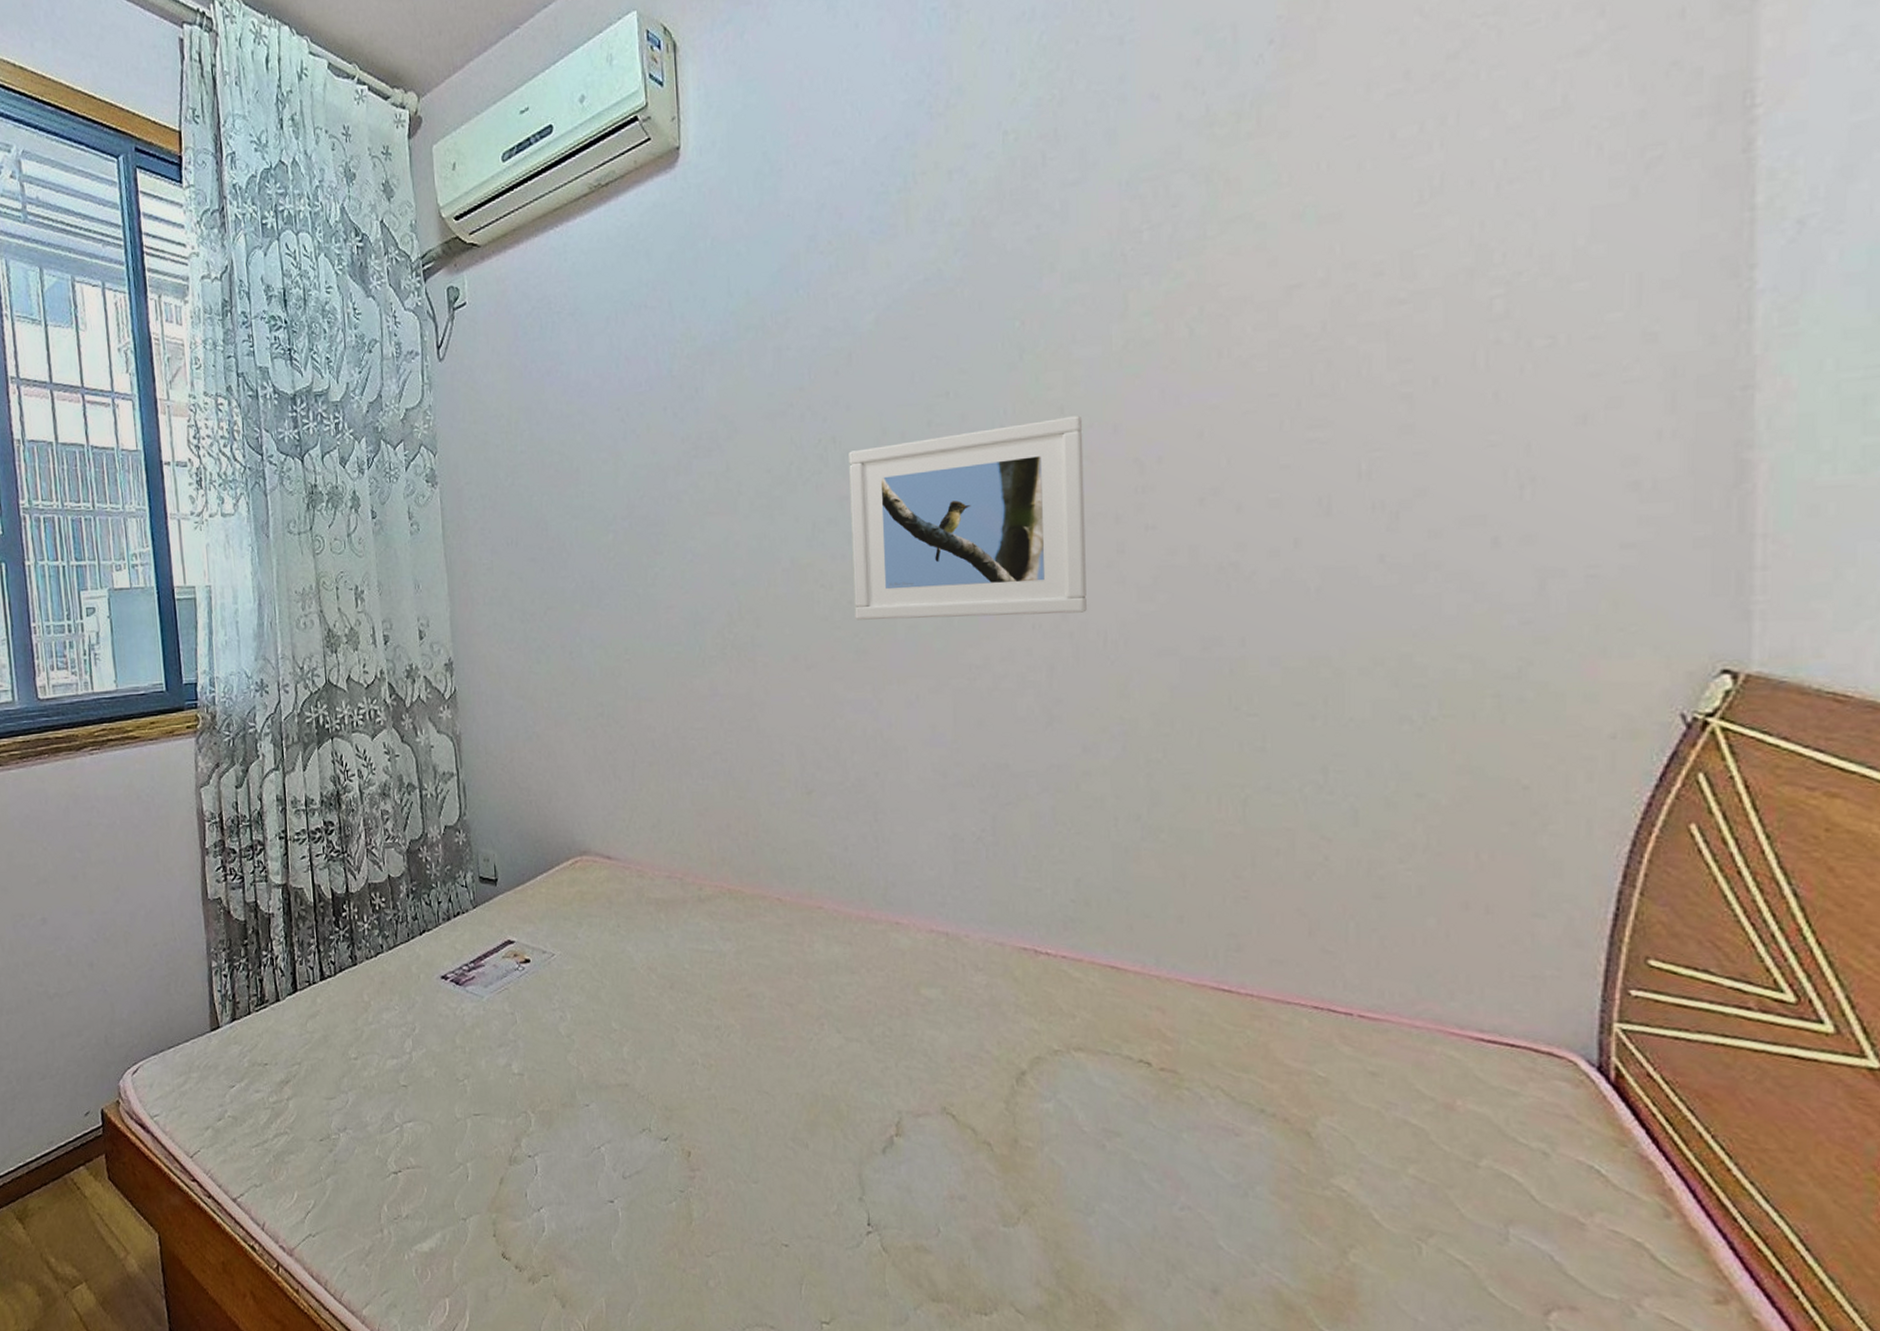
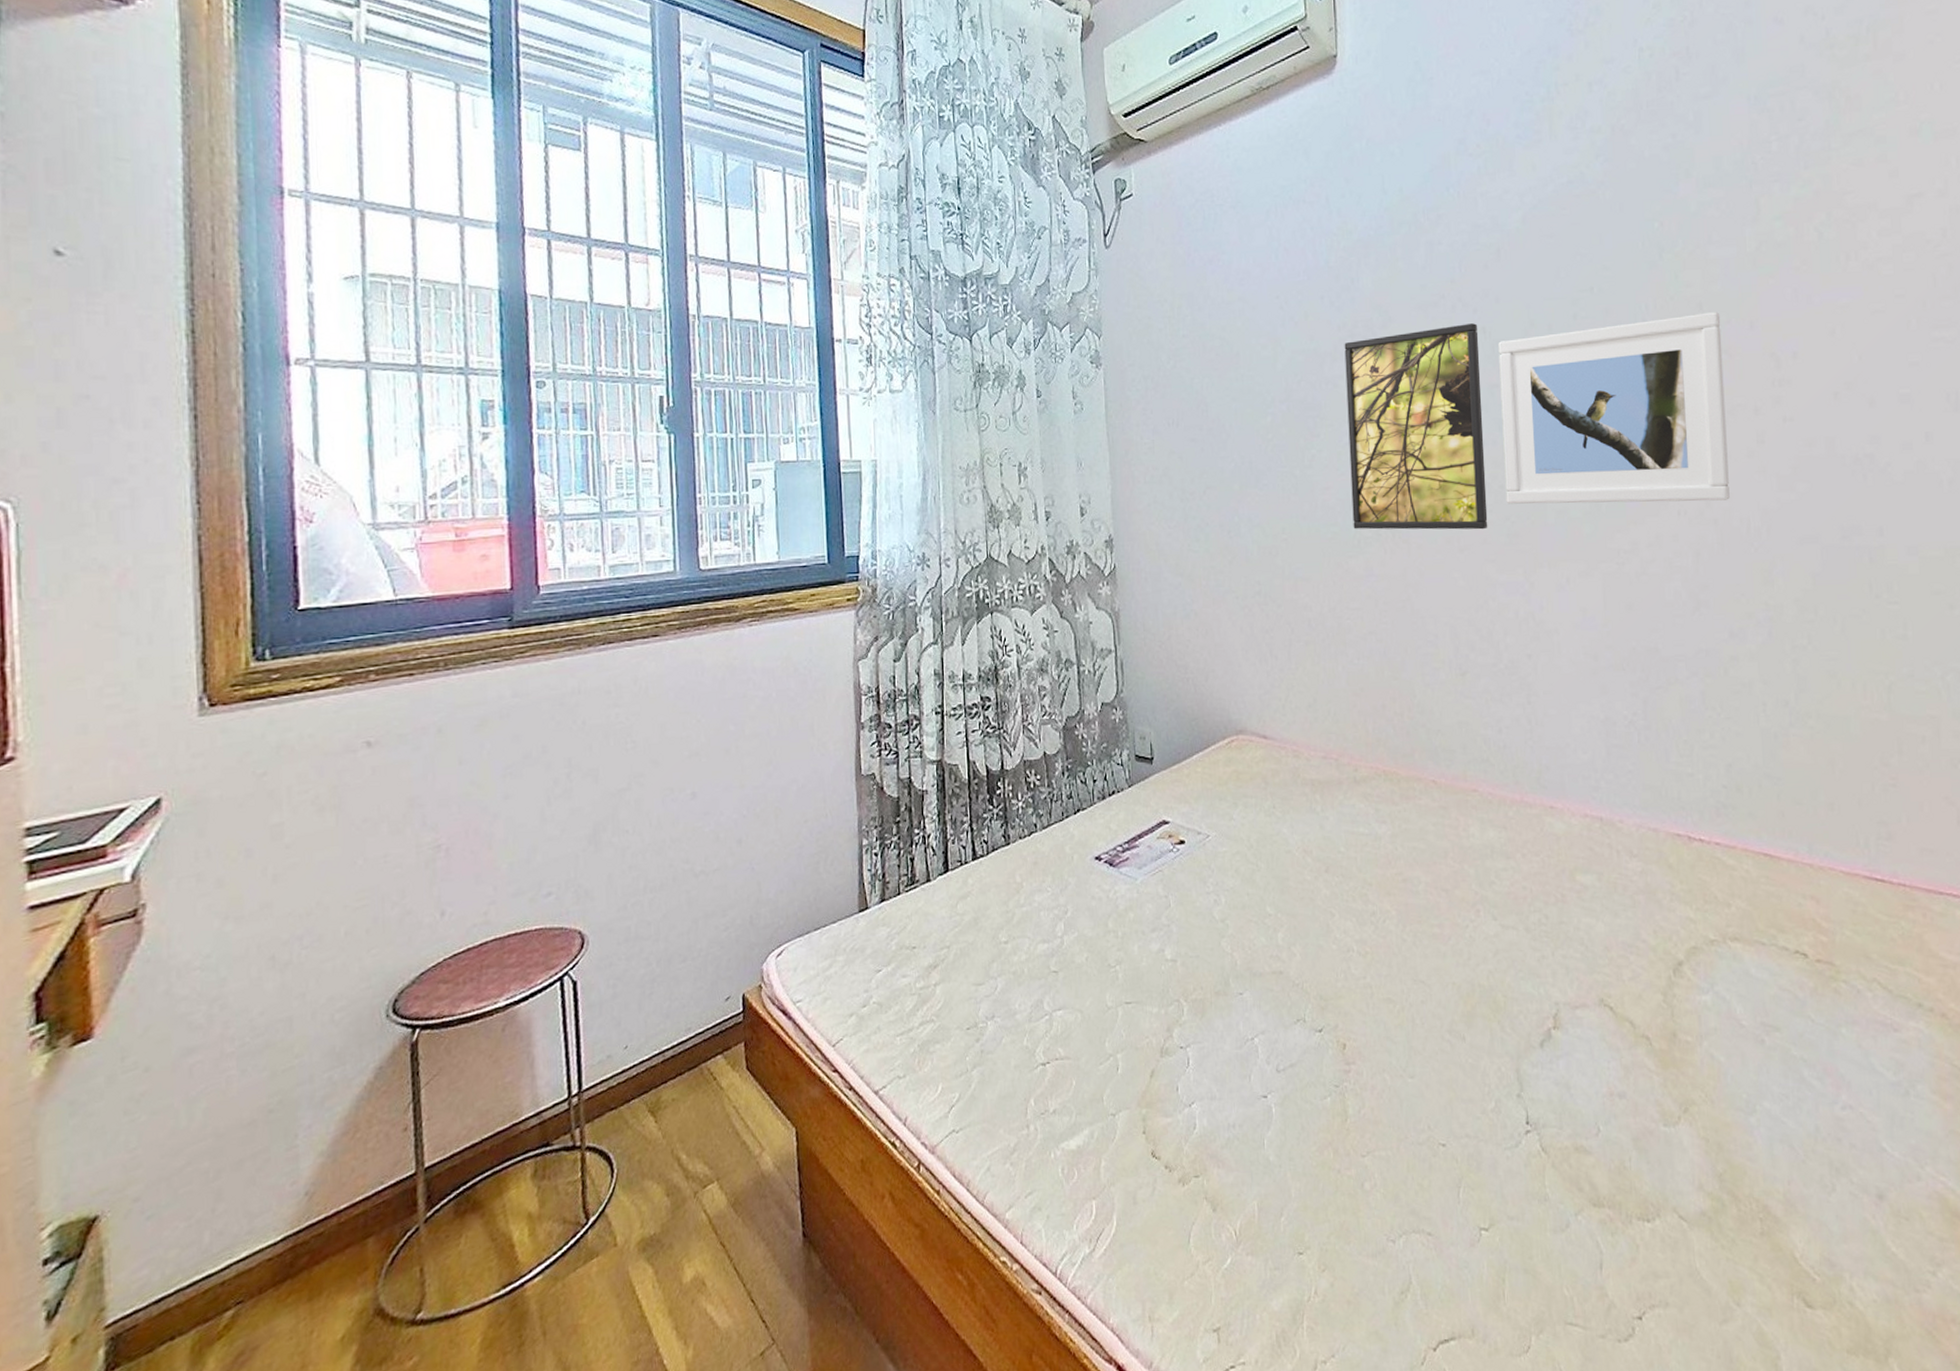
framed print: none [688,433,836,649] -> present [1344,323,1488,530]

